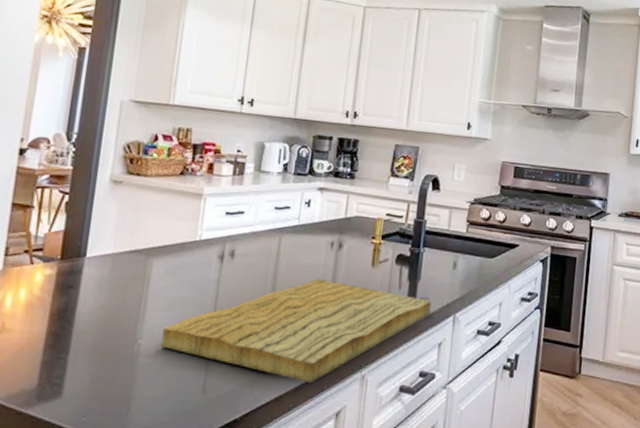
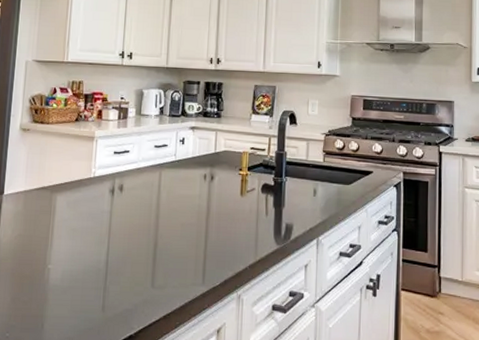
cutting board: present [160,279,432,383] -> none [66,209,296,302]

